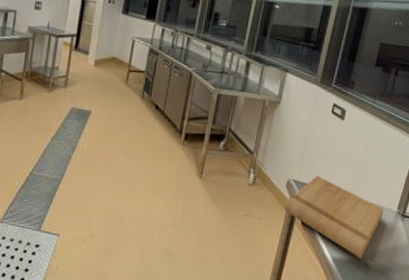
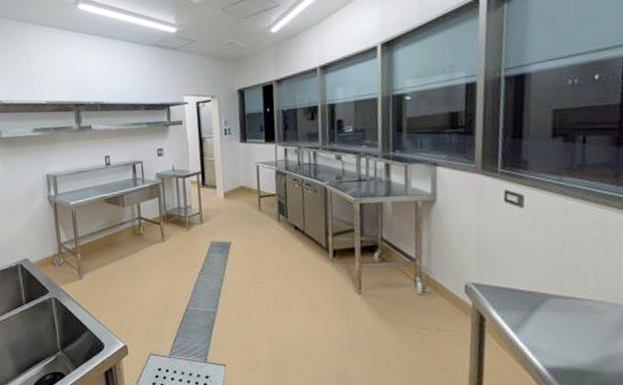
cutting board: present [284,175,384,259] -> none [468,274,607,366]

